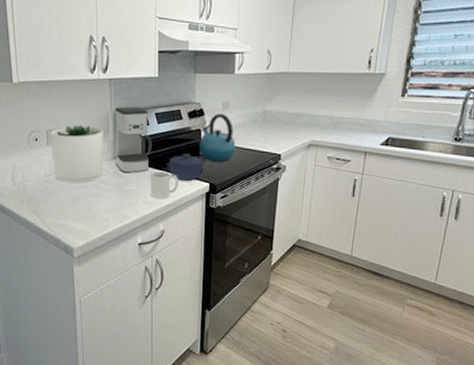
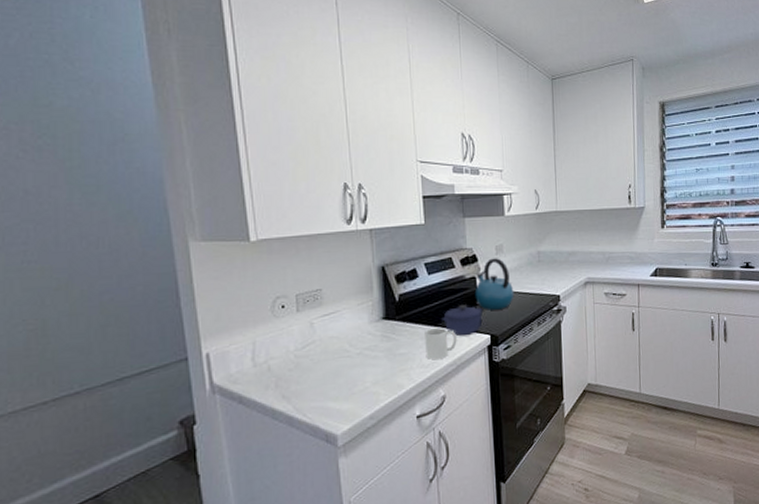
planter: present [50,124,104,184] -> none [301,283,369,355]
coffee maker: present [114,107,152,173] -> none [377,258,424,335]

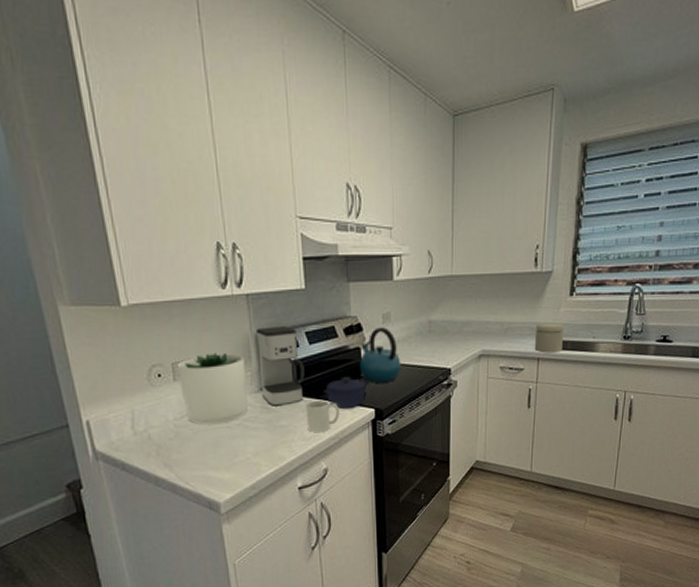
planter: none [301,283,369,355] -> present [177,352,248,425]
coffee maker: none [377,258,424,335] -> present [255,326,305,406]
jar: none [633,252,660,280] -> present [534,322,565,353]

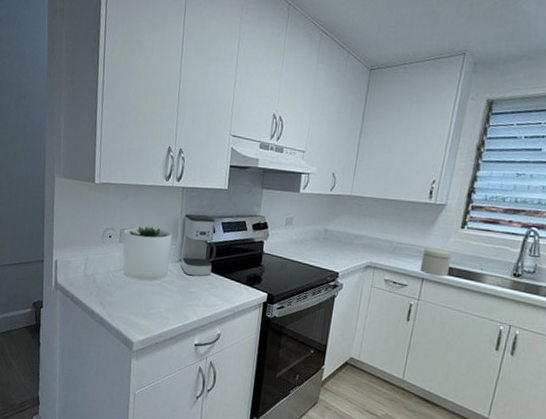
mug: present [306,399,340,433] -> none [210,276,239,304]
cooking pot: present [324,377,367,409] -> none [228,263,264,290]
kettle: present [359,327,402,383] -> none [260,228,296,274]

